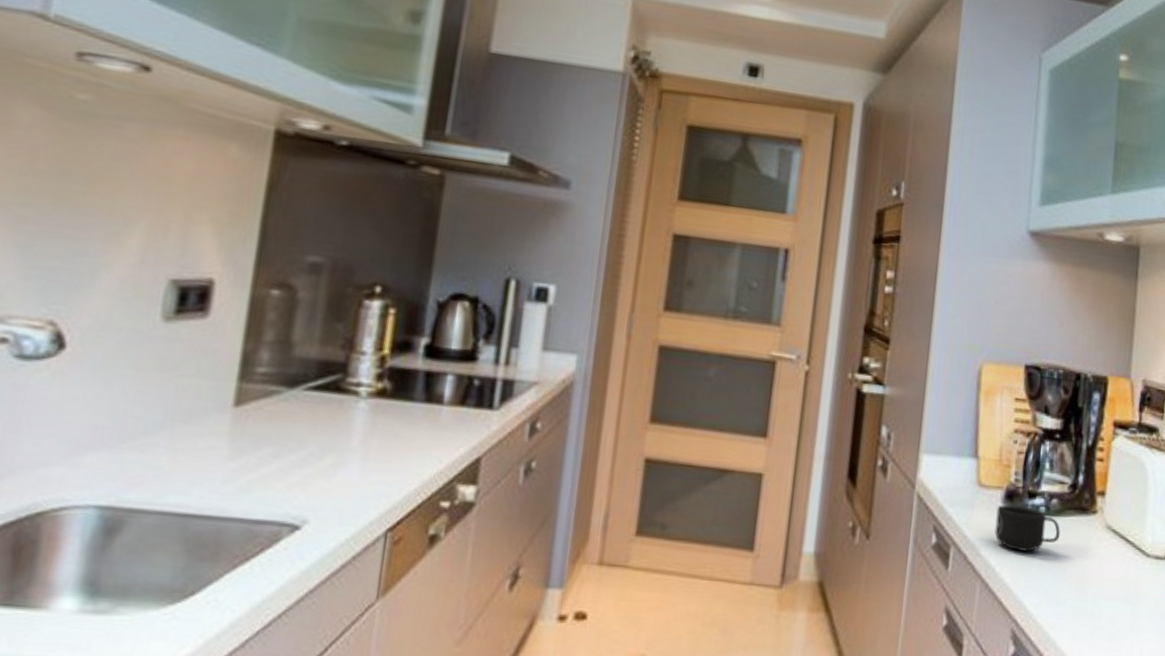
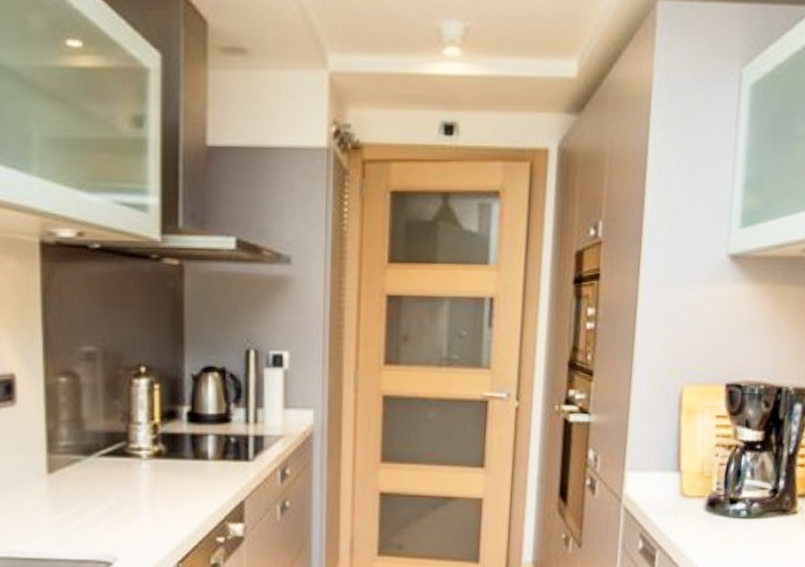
mug: present [995,505,1060,552] -> none [698,511,761,551]

